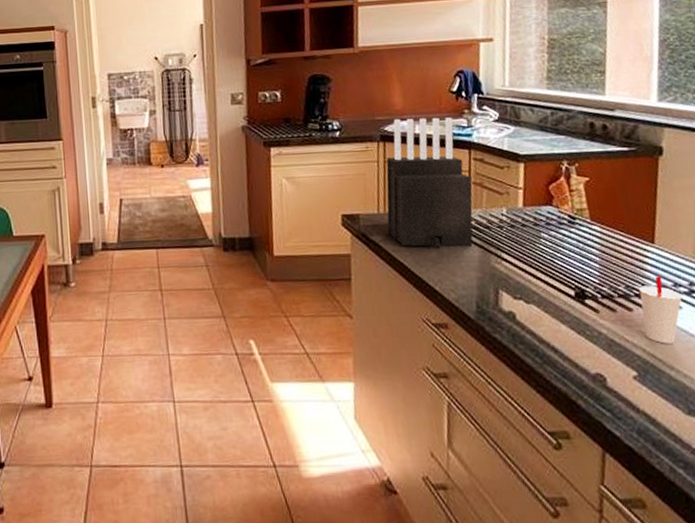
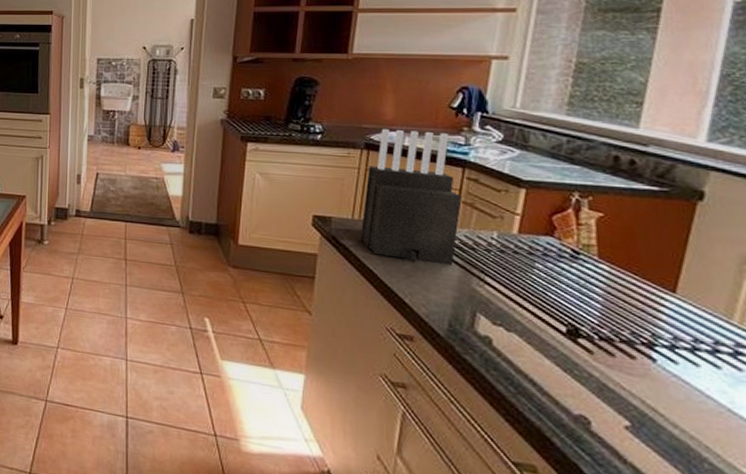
cup: present [639,276,684,344] -> none [647,328,704,401]

